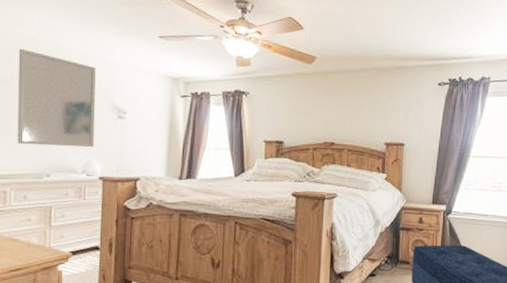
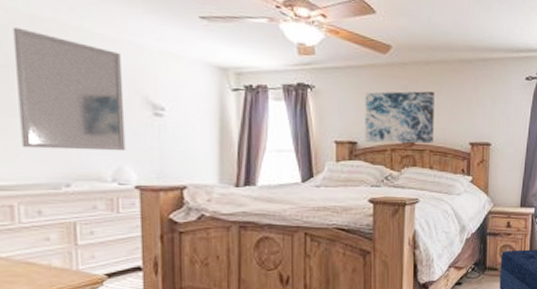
wall art: none [290,96,354,144] -> present [365,91,435,144]

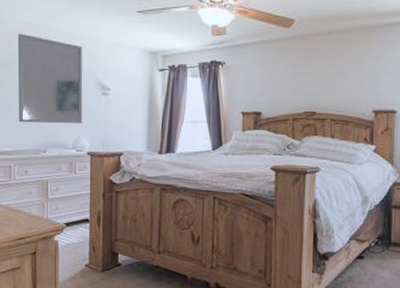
wall art: present [365,91,435,144] -> none [268,61,336,113]

